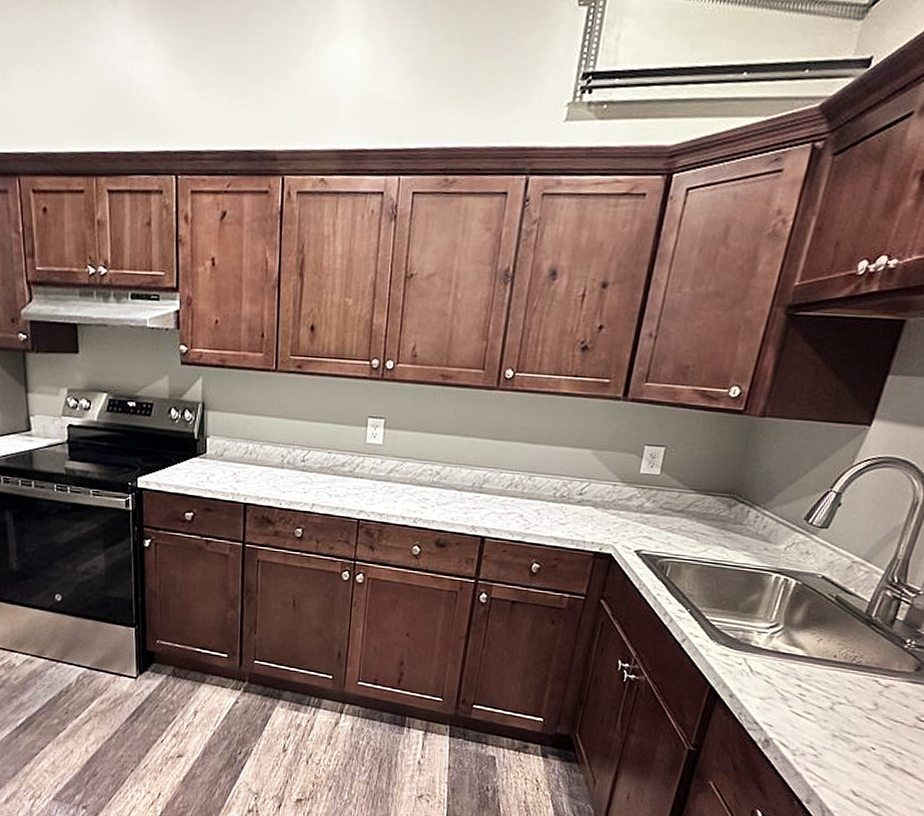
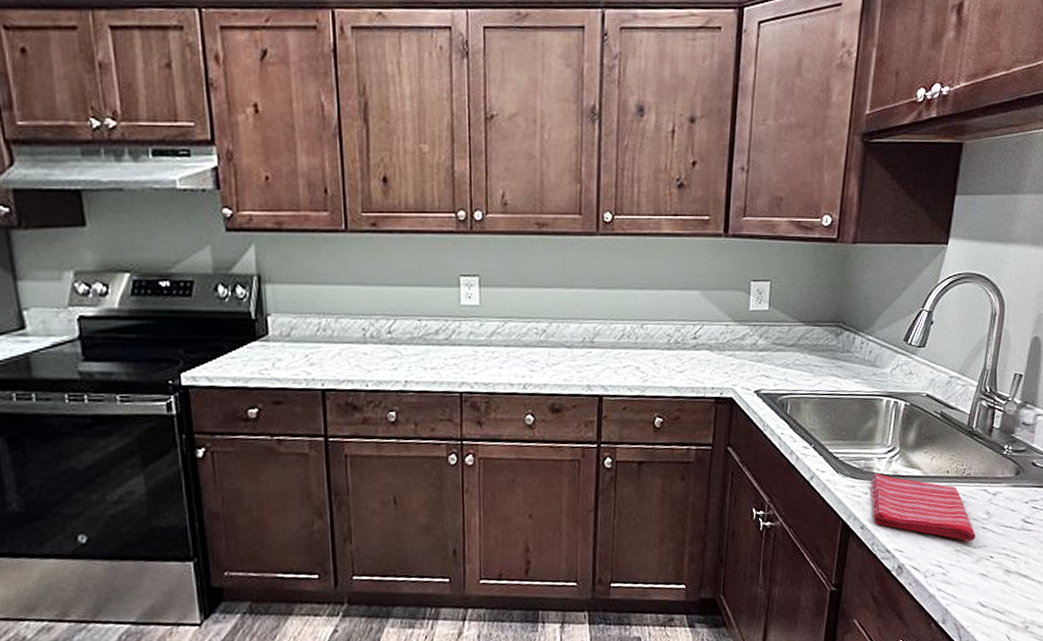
dish towel: none [744,645,859,729] -> present [871,472,976,541]

